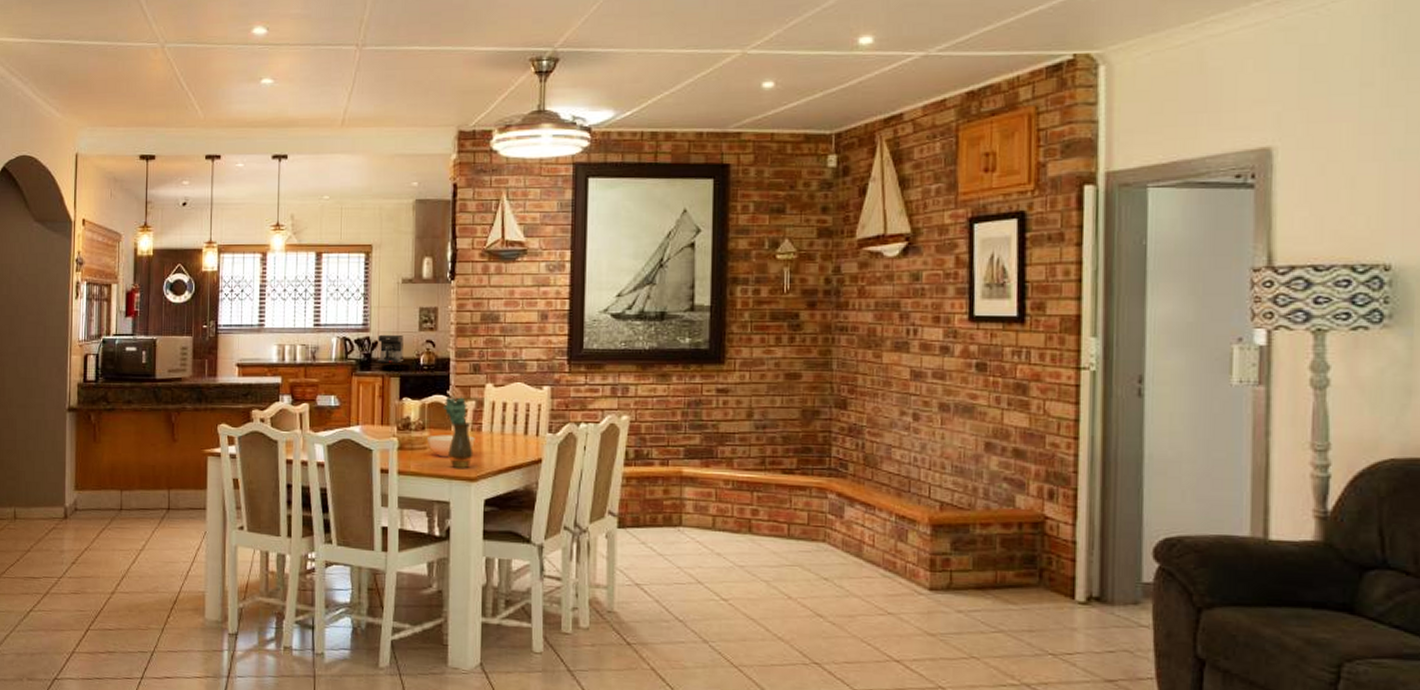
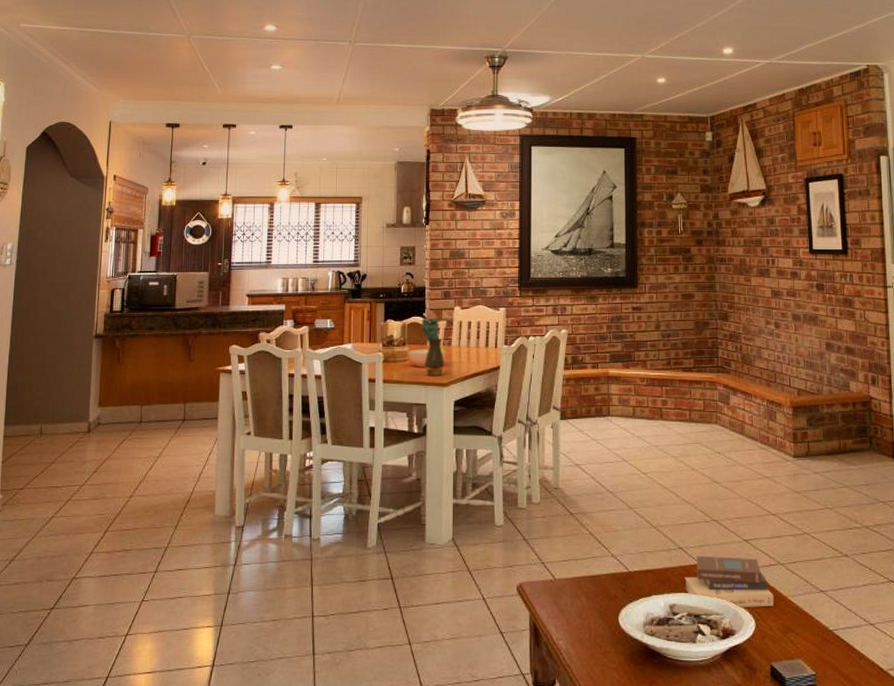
coffee maker: present [377,334,404,365] -> none [366,268,388,293]

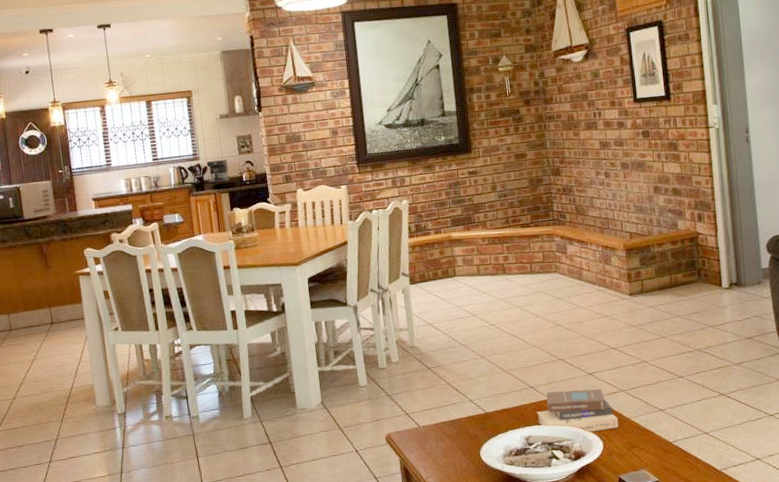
coffee maker: none [366,268,388,293] -> present [206,159,230,184]
bowl: present [407,349,446,367] -> none [256,231,295,251]
vase: present [420,315,445,376] -> none [266,200,295,257]

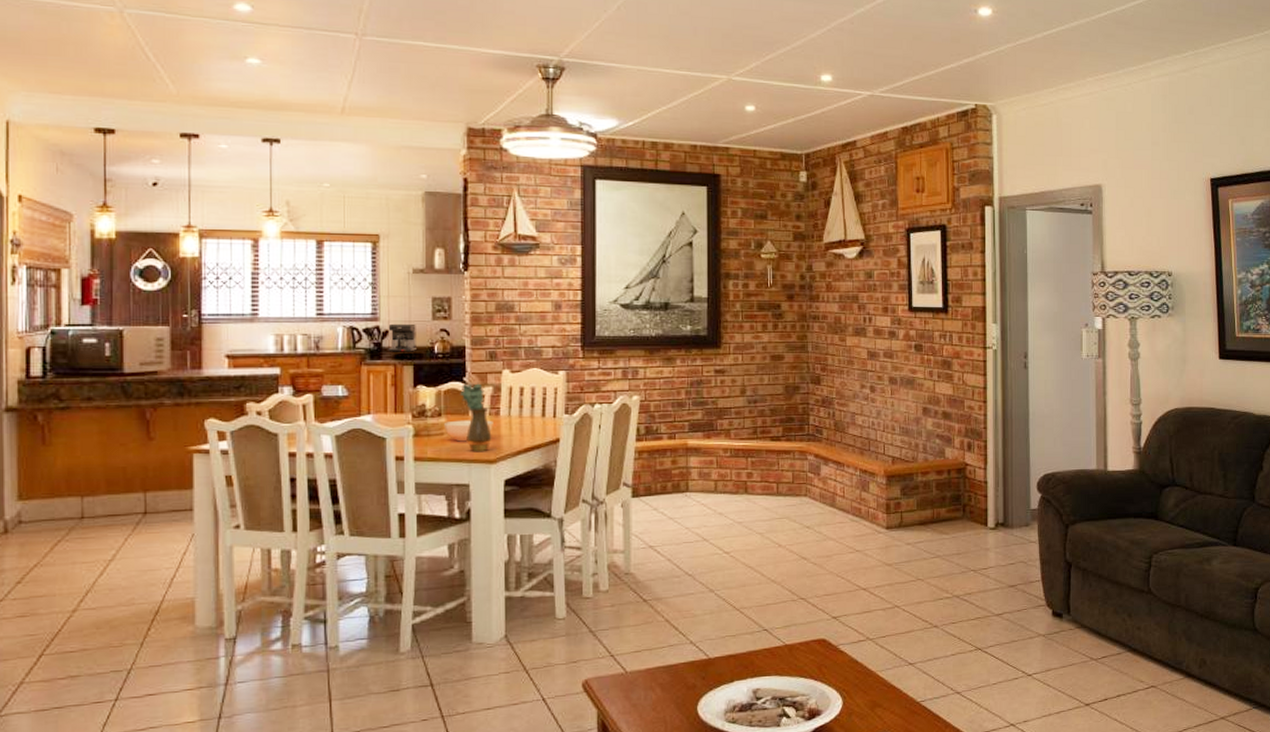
bowl: none [256,231,295,251] -> present [443,420,493,442]
vase: none [266,200,295,257] -> present [460,379,492,451]
books: present [537,388,619,434] -> none [769,635,863,688]

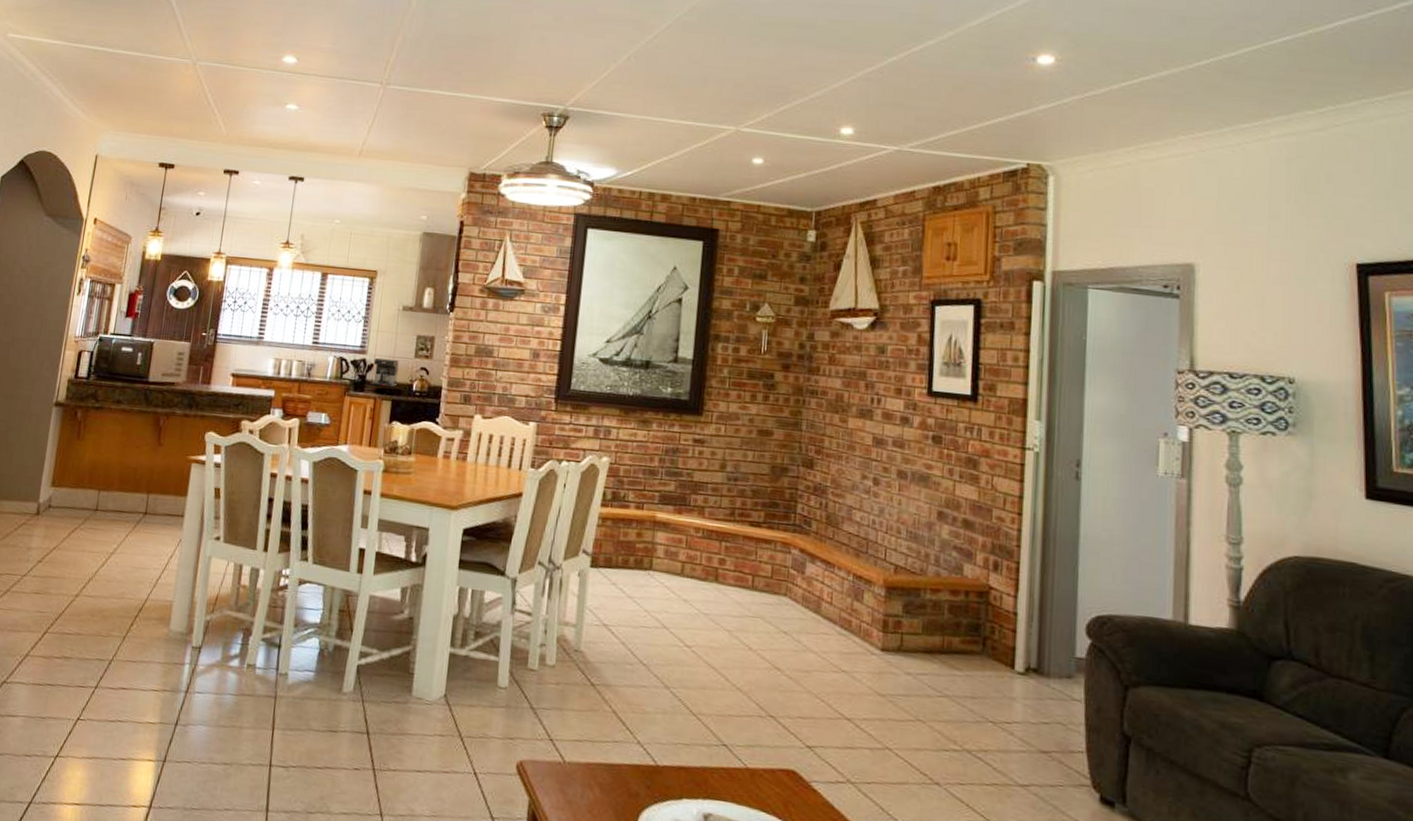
bowl: present [443,420,493,442] -> none [412,460,460,484]
vase: present [460,379,492,451] -> none [431,420,457,496]

